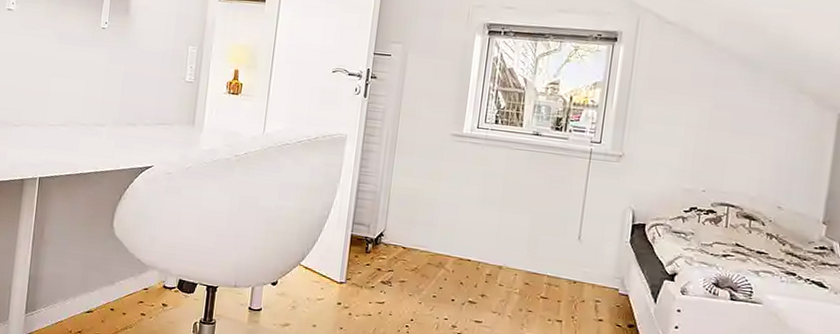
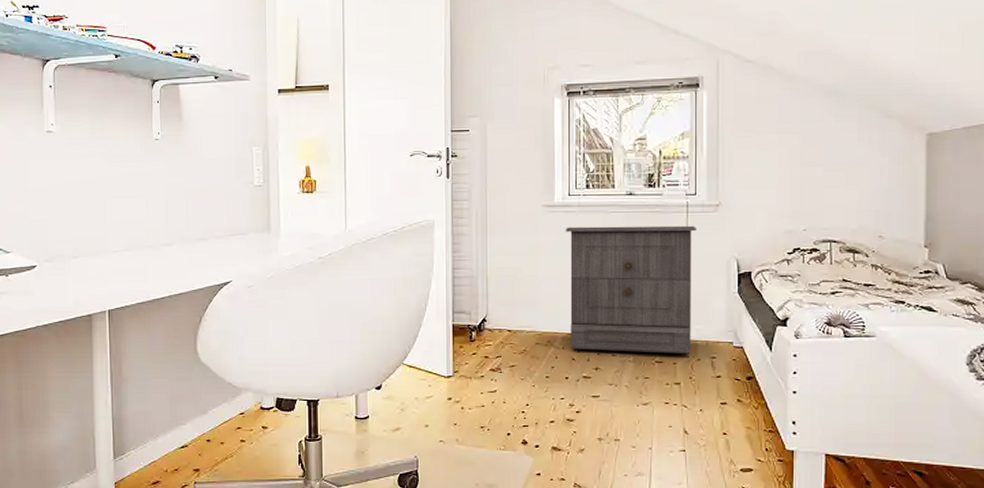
nightstand: none [460,157,597,294] -> present [565,225,696,354]

